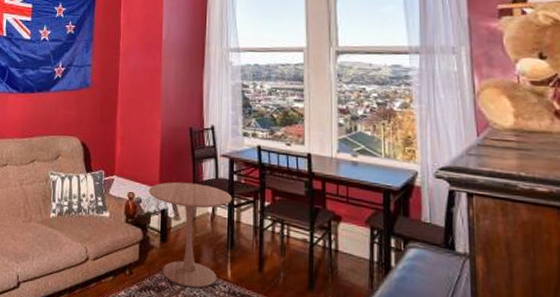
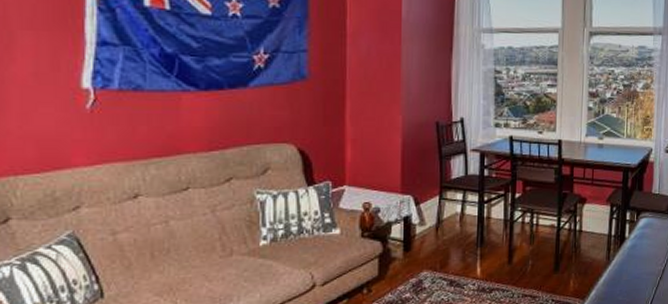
side table: present [148,181,232,288] -> none [388,183,482,294]

